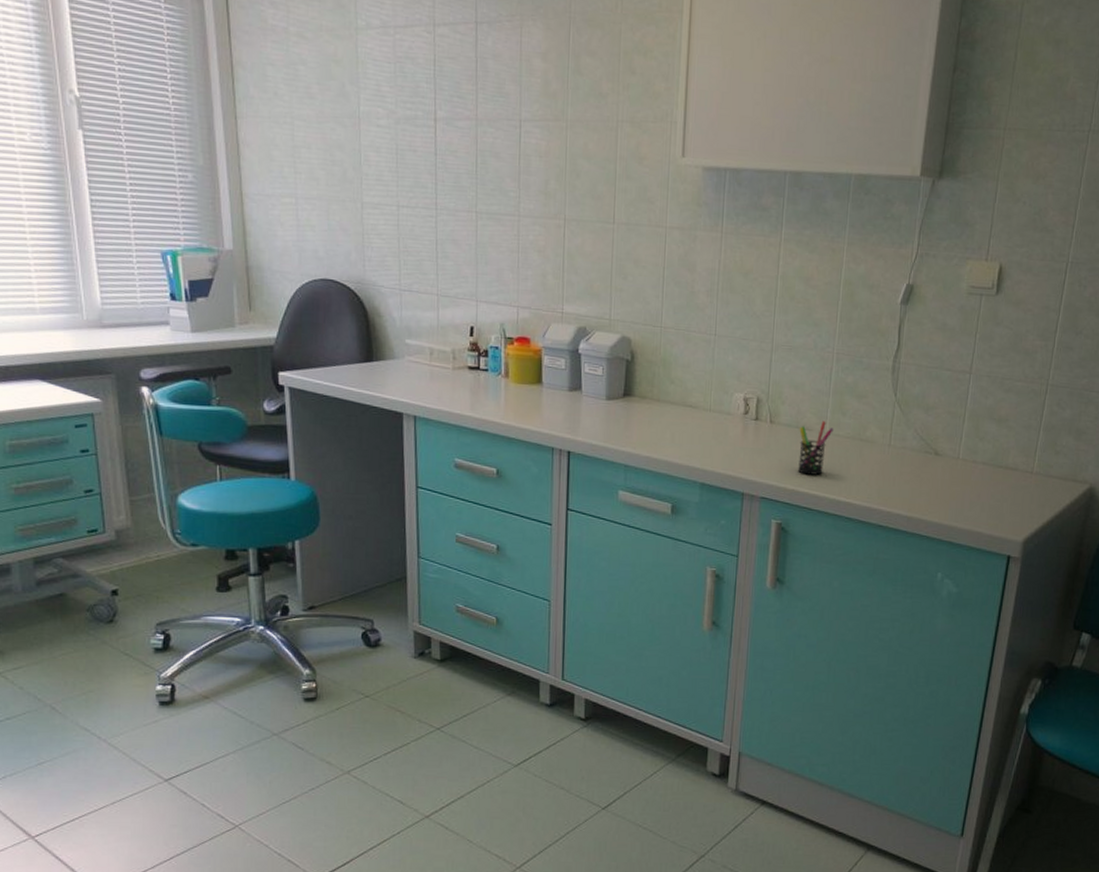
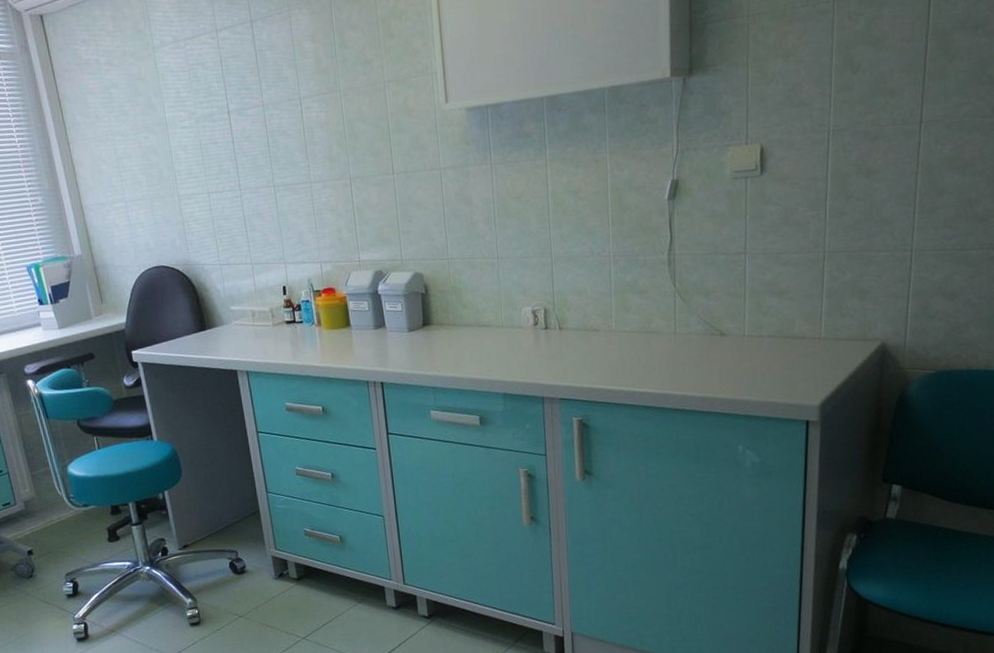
pen holder: present [798,420,834,475] -> none [587,320,620,372]

